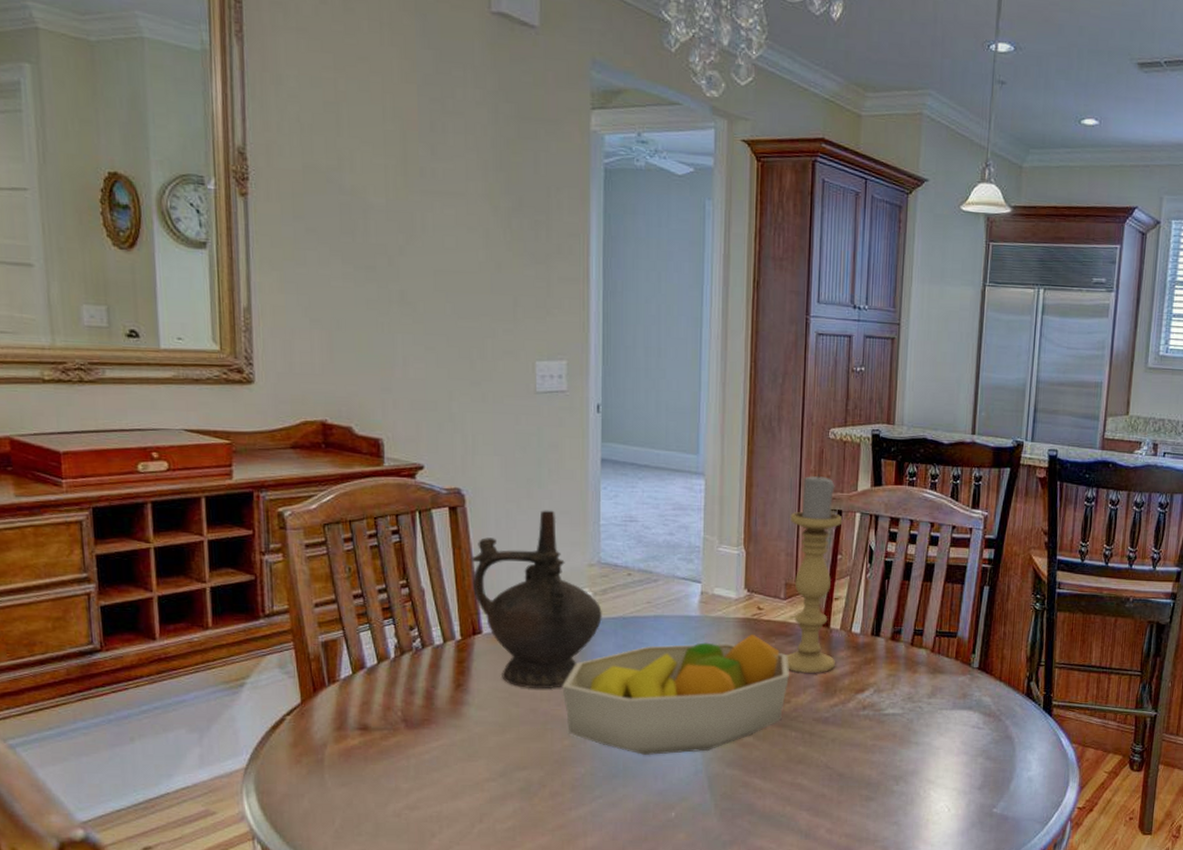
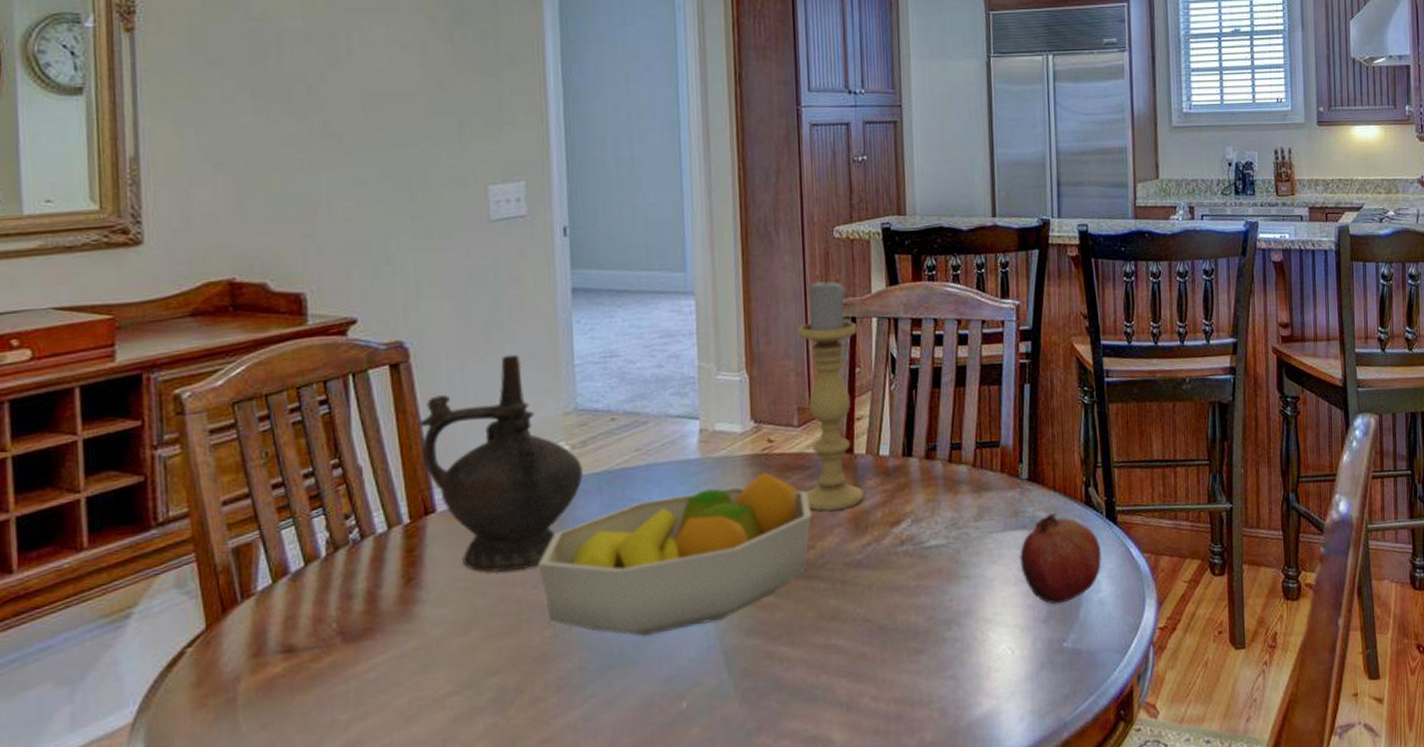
fruit: none [963,700,1035,776] -> present [1019,513,1101,604]

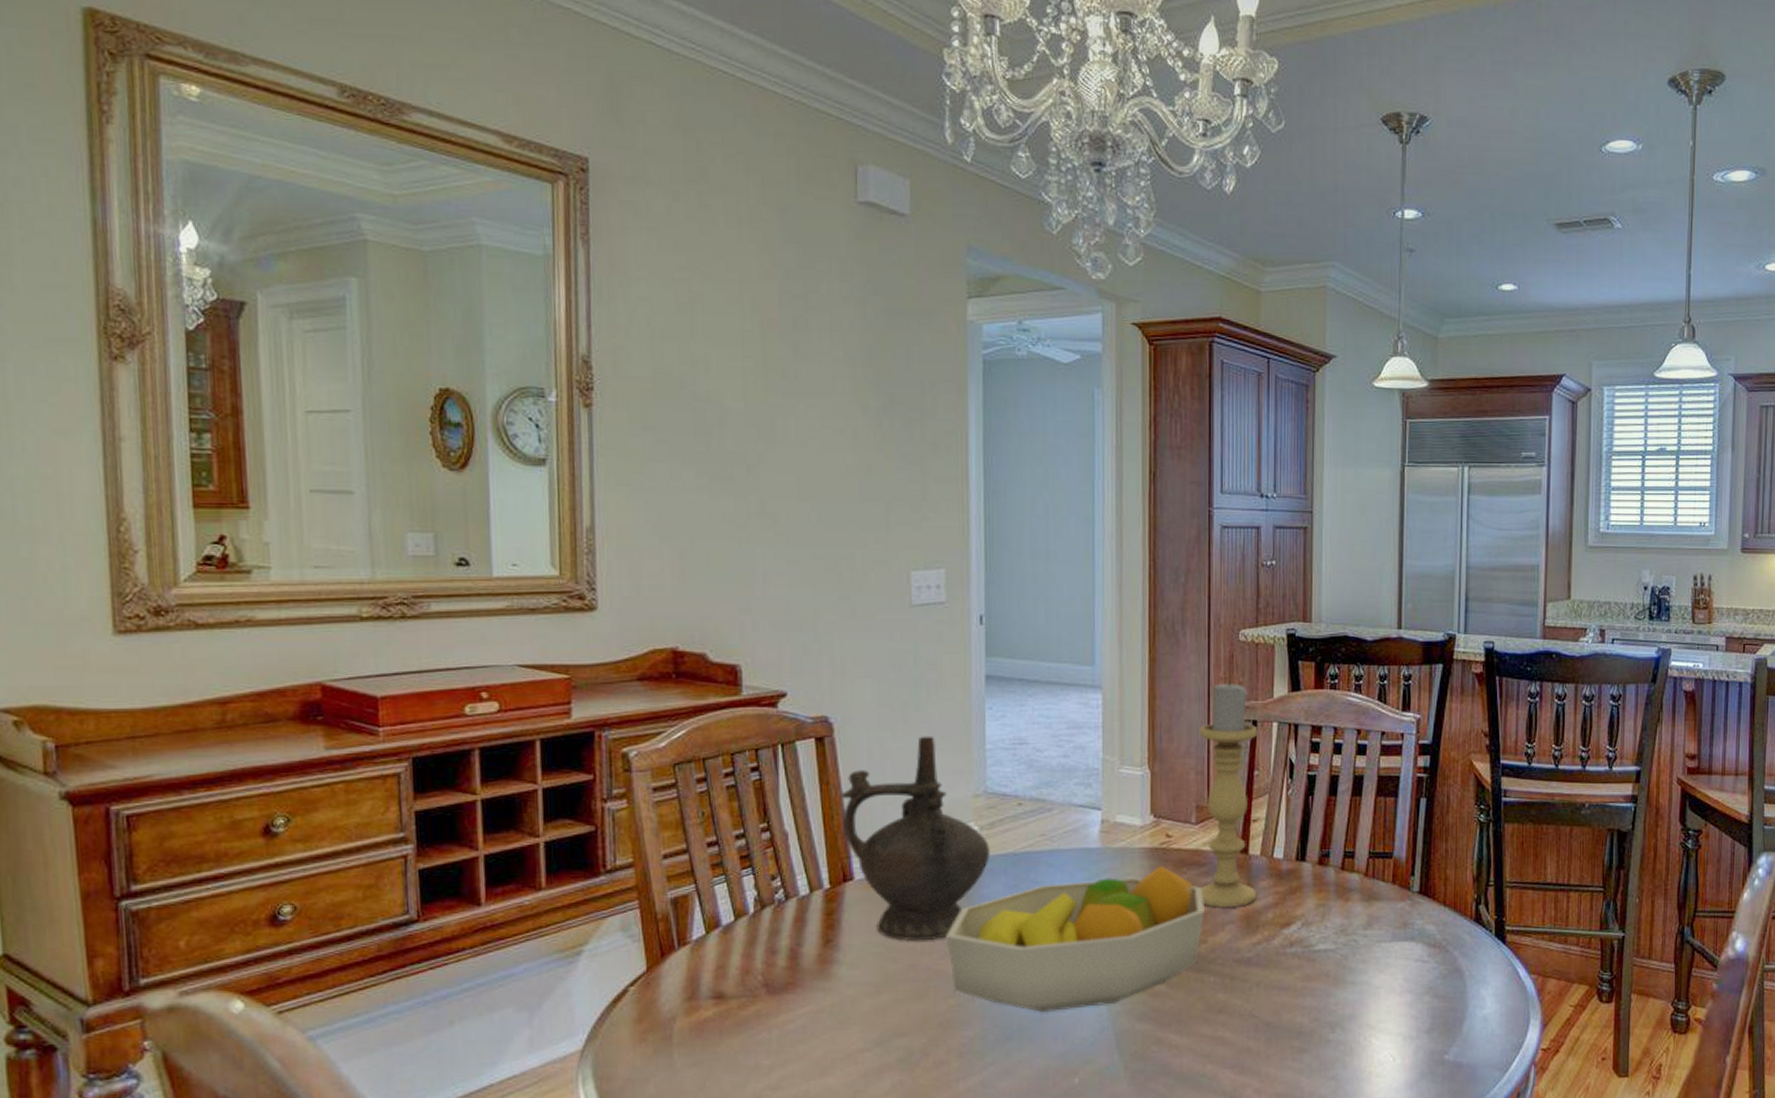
fruit: present [1019,513,1101,604] -> none [1405,928,1488,1017]

